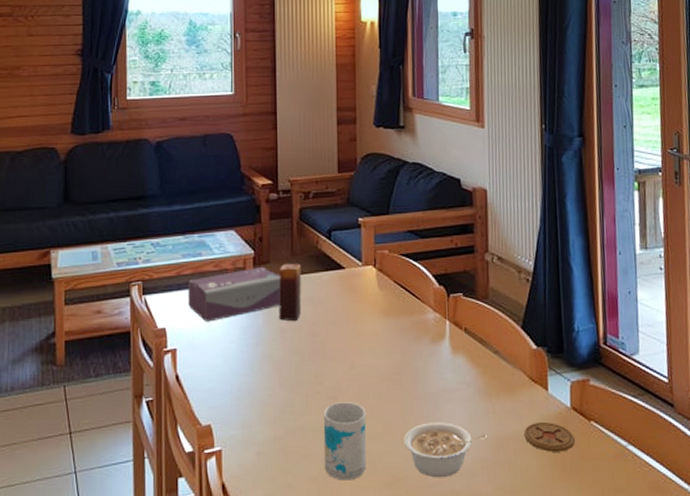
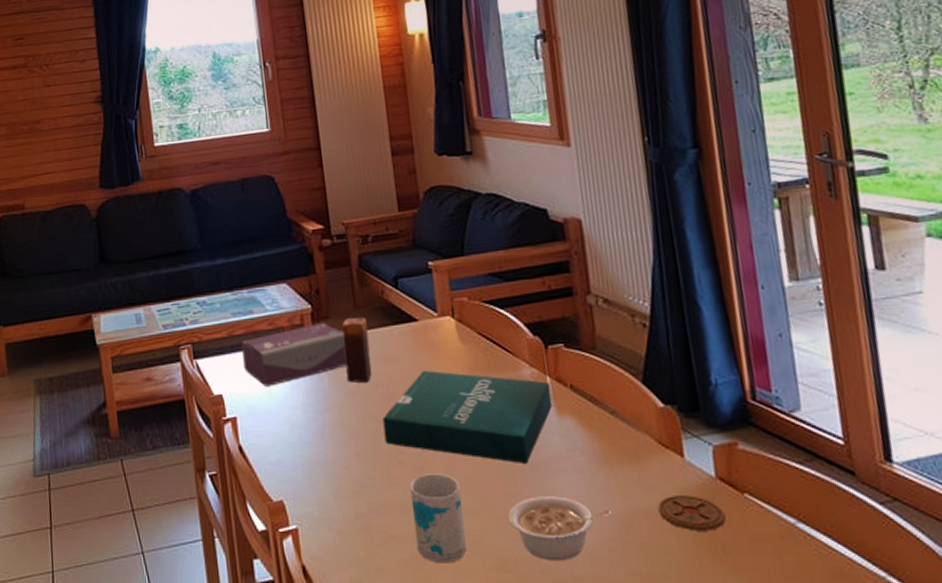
pizza box: none [306,311,449,394] -> present [382,370,553,463]

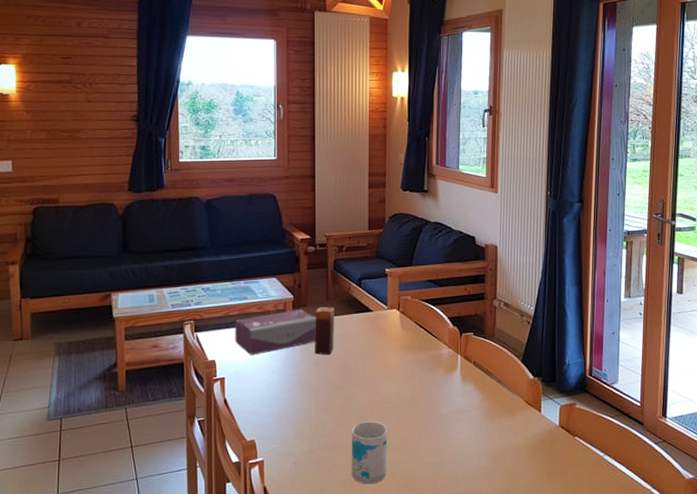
pizza box: present [382,370,553,463] -> none [337,347,460,415]
legume: present [508,496,611,561] -> none [419,438,488,482]
coaster: present [657,496,726,531] -> none [519,438,561,461]

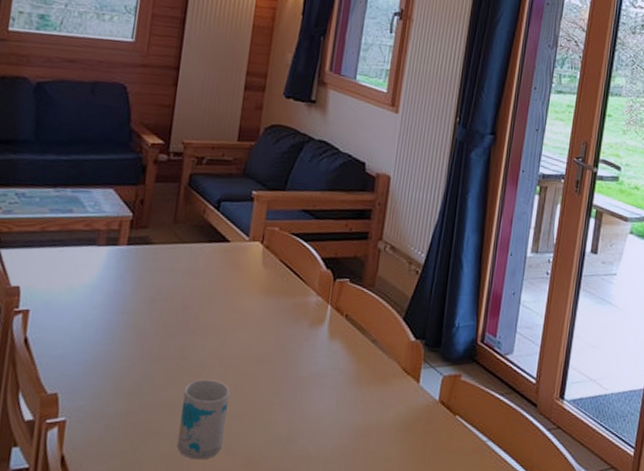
tissue box: present [235,308,317,355] -> none [49,230,159,284]
candle: present [315,306,334,355] -> none [150,230,183,291]

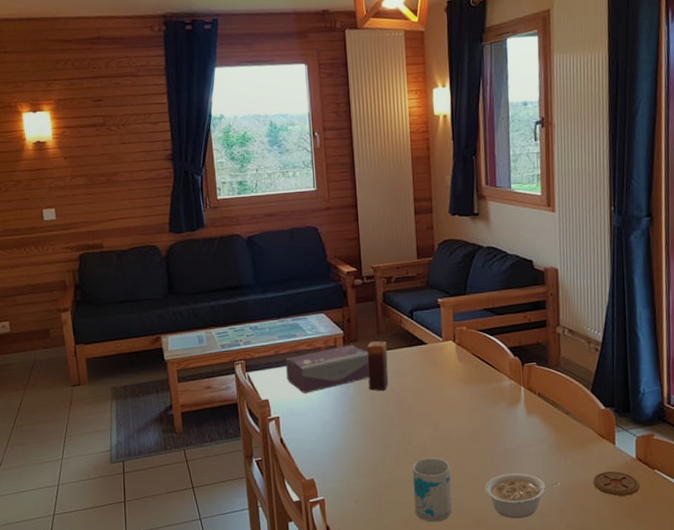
tissue box: none [49,230,159,284] -> present [286,344,369,393]
candle: none [150,230,183,291] -> present [366,341,389,391]
legume: none [265,406,351,462] -> present [484,473,559,519]
coaster: none [388,413,438,444] -> present [593,472,640,496]

